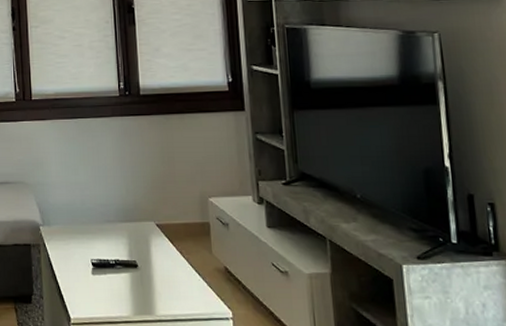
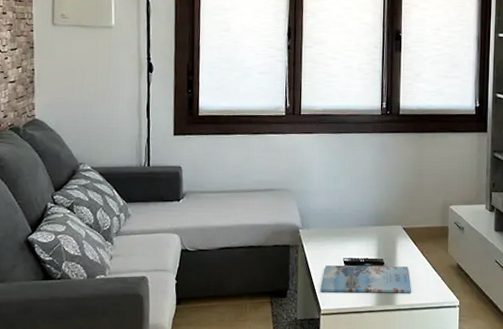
magazine: none [68,267,174,302] -> present [320,265,412,293]

